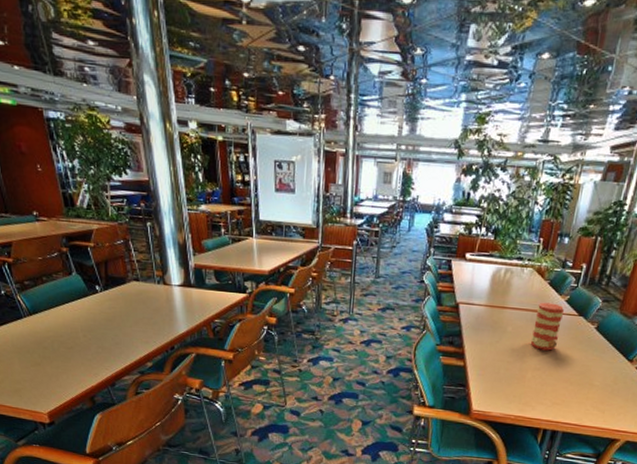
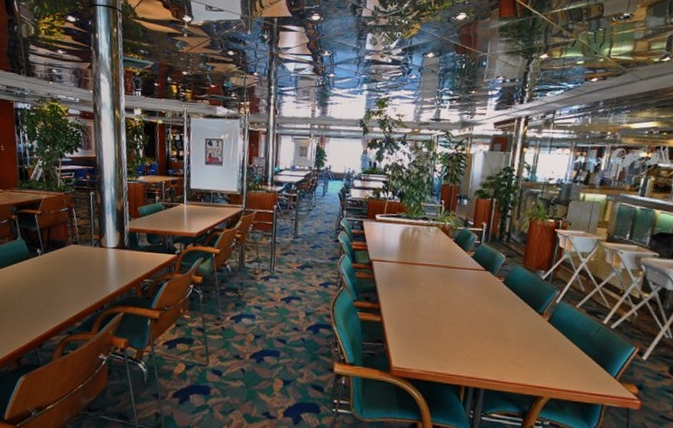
vase: present [530,302,565,351] -> none [442,258,472,305]

